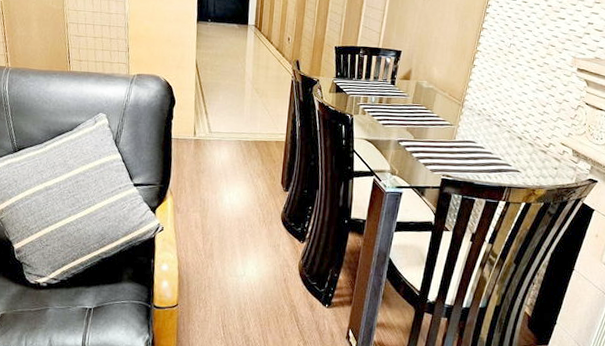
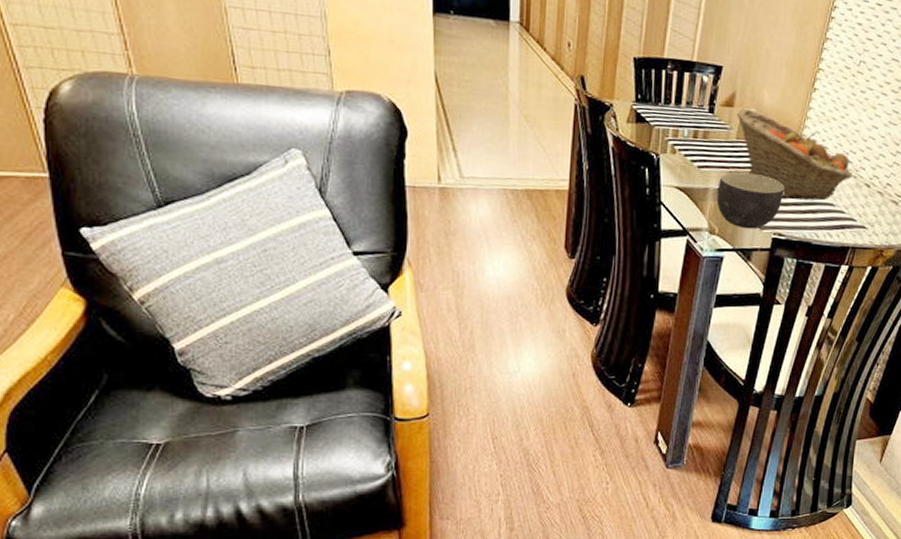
bowl: none [397,128,450,172] -> present [716,172,784,229]
fruit basket: none [413,81,507,150] -> present [737,109,852,201]

